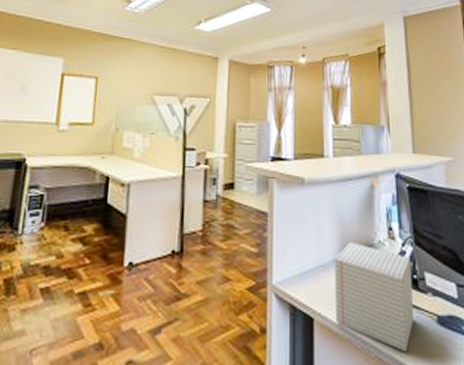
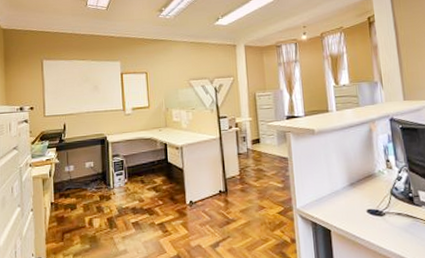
notepad: present [334,242,414,353] -> none [343,173,411,250]

